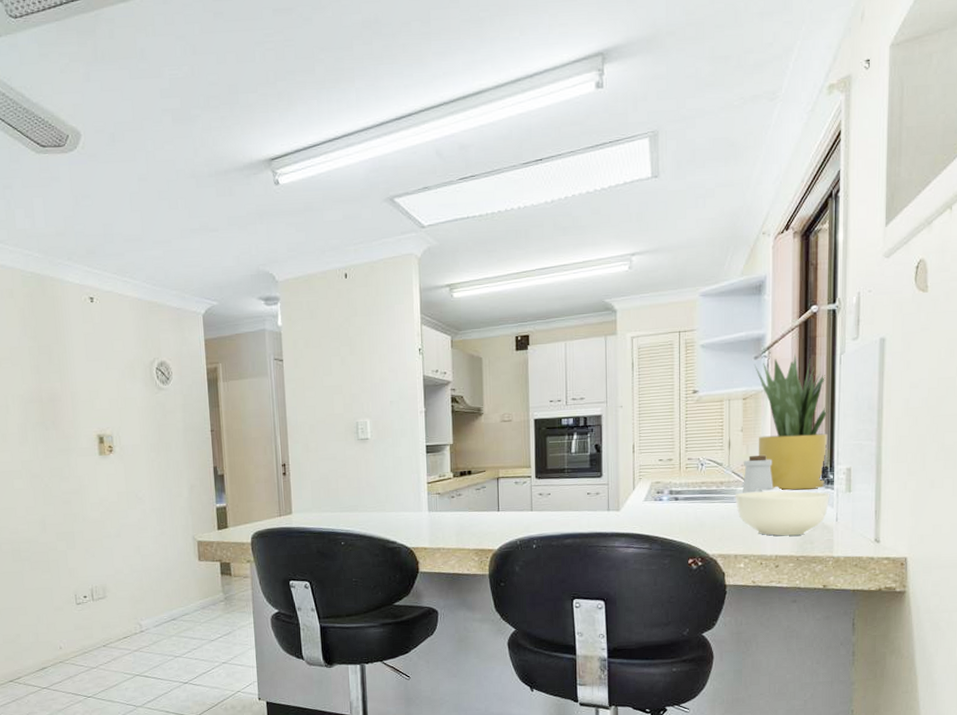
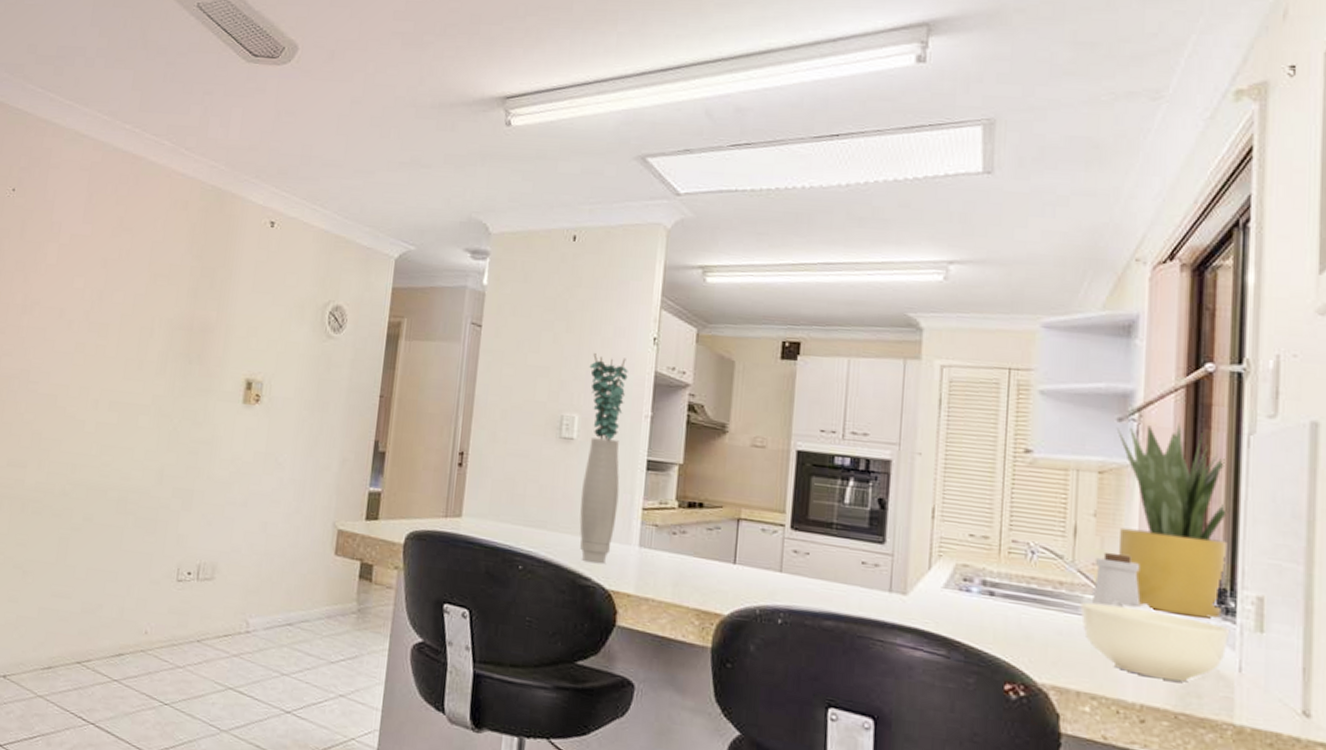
vase: none [372,368,409,530] -> present [579,353,628,564]

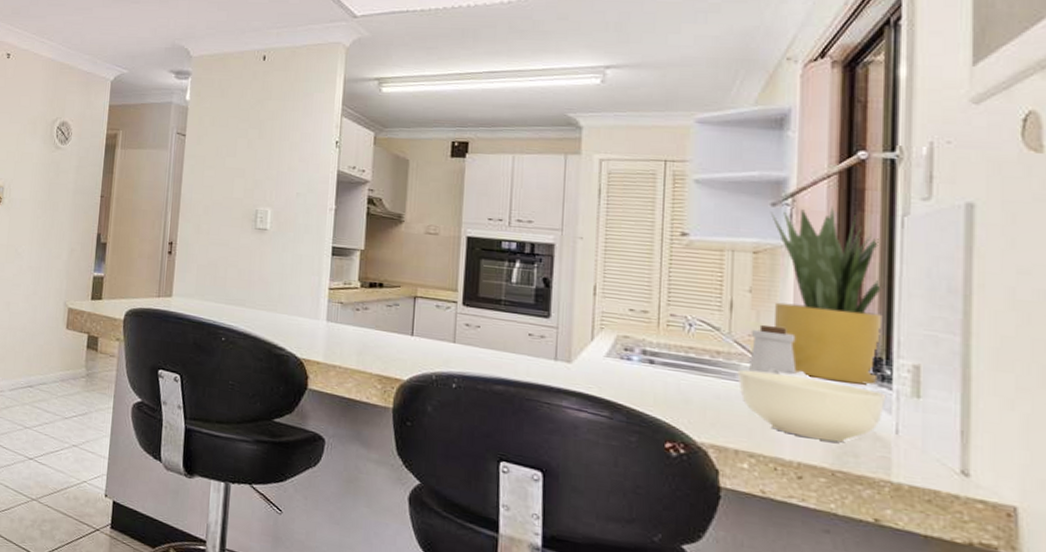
vase: present [579,353,628,564] -> none [273,156,314,336]

